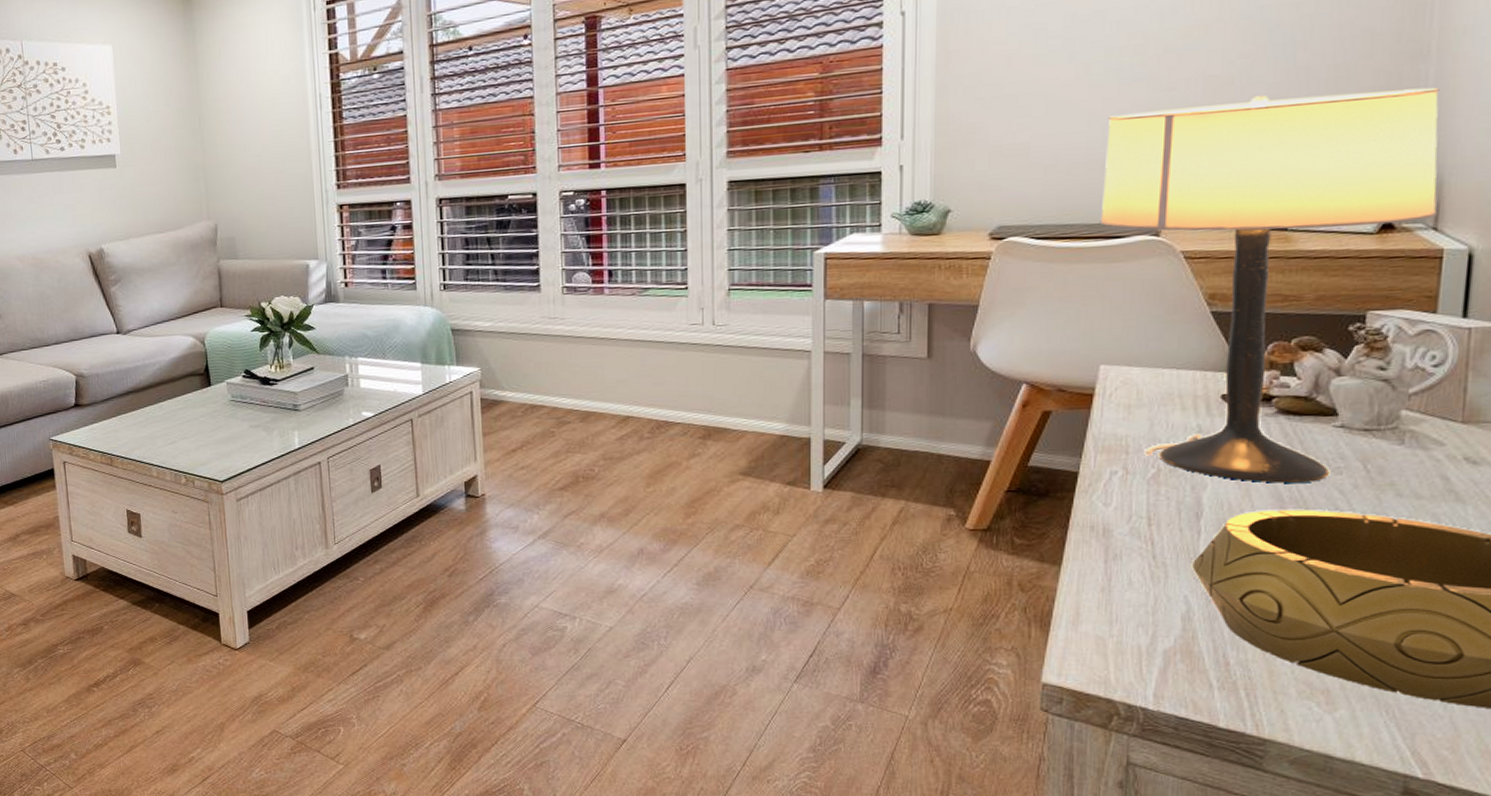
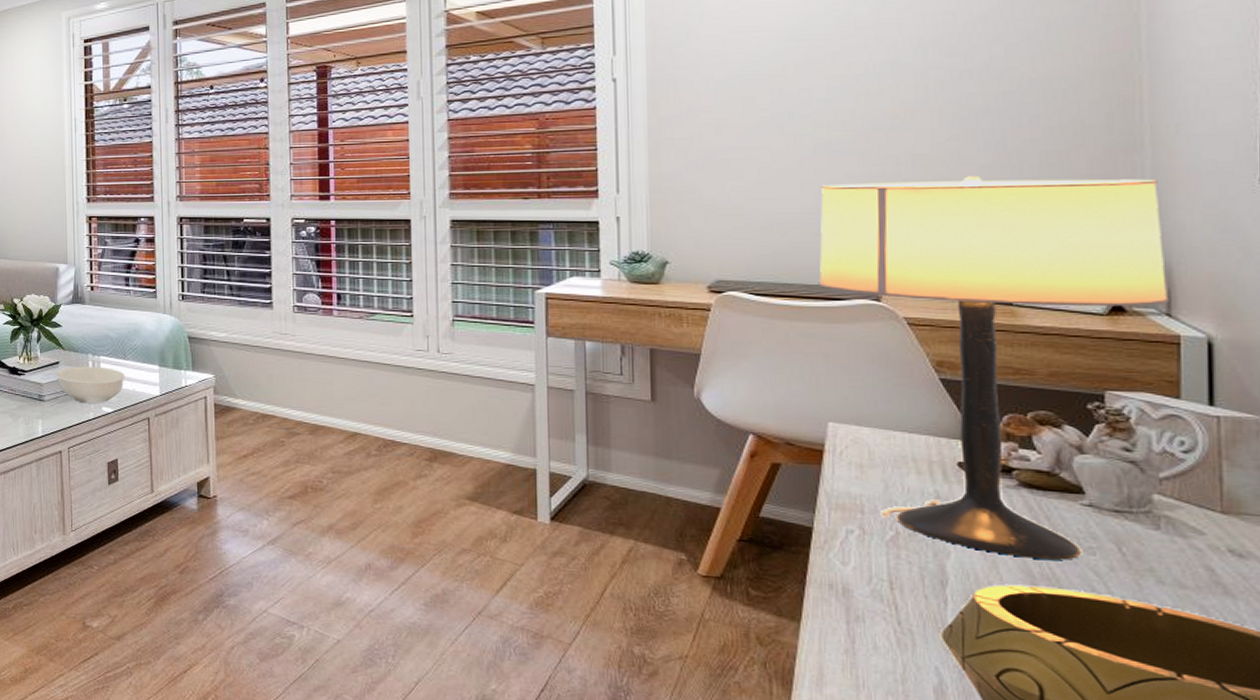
bowl: none [310,369,385,410] -> present [55,366,125,404]

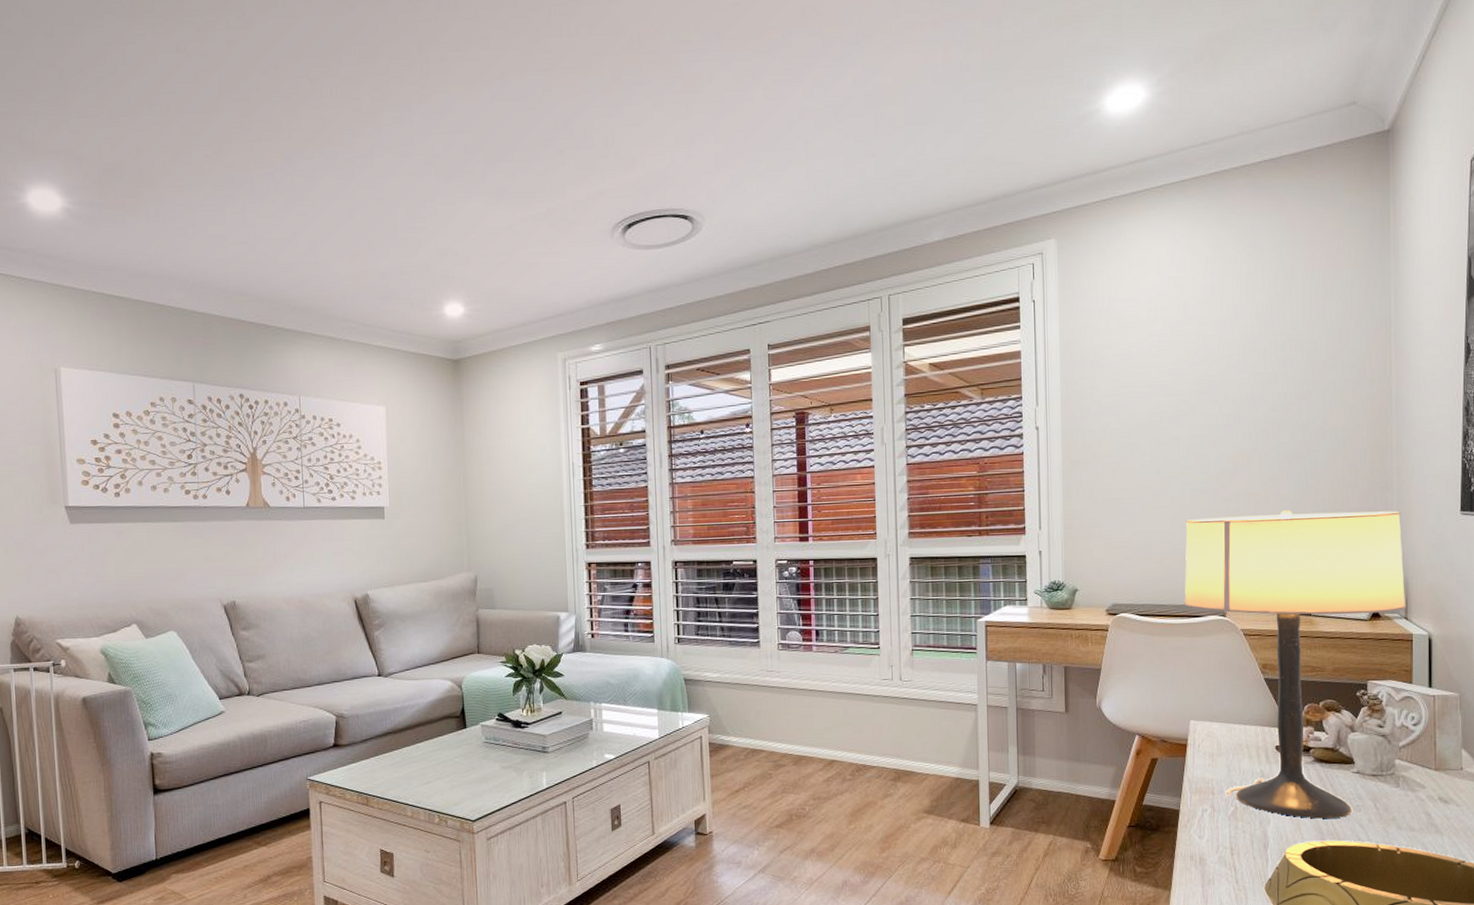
bowl: present [55,366,125,404] -> none [558,714,626,752]

